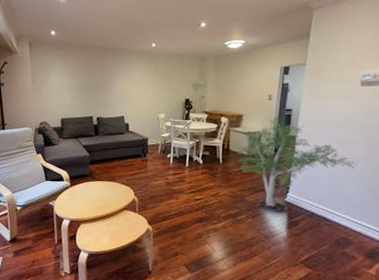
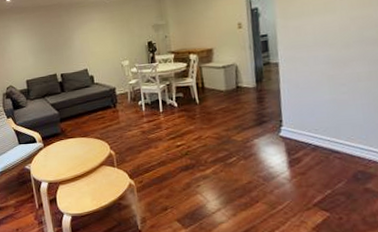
potted tree: present [236,116,357,211] -> none [212,45,360,149]

